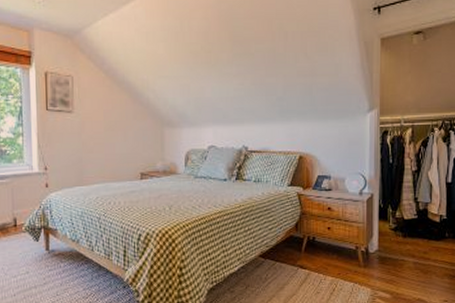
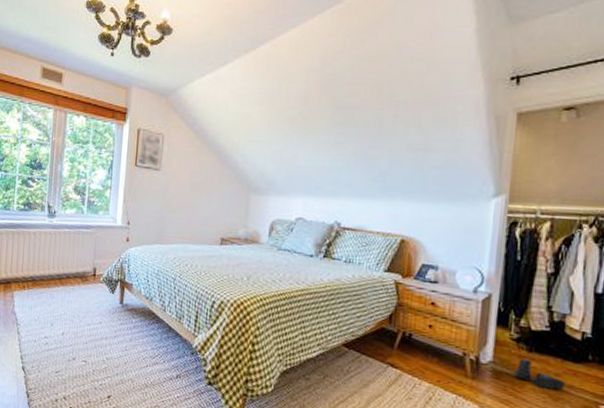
boots: none [395,243,431,265] -> present [514,358,565,390]

